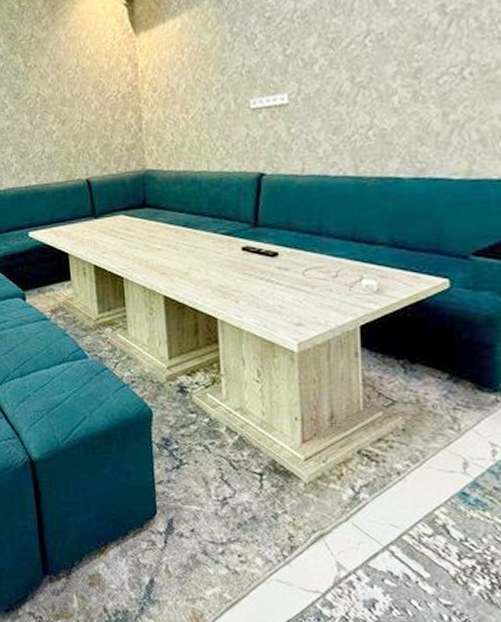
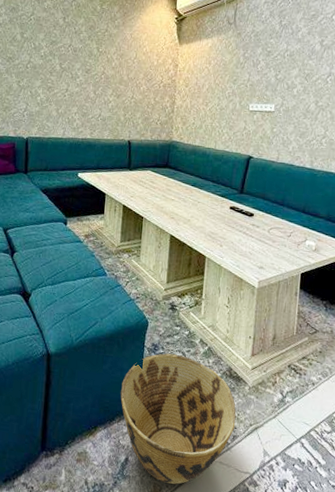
woven basket: none [129,448,292,609] -> present [120,353,237,484]

